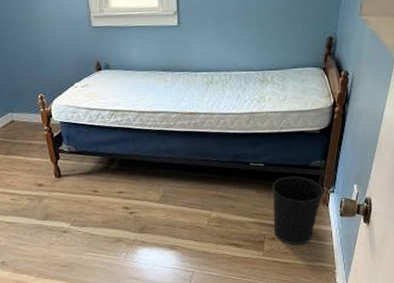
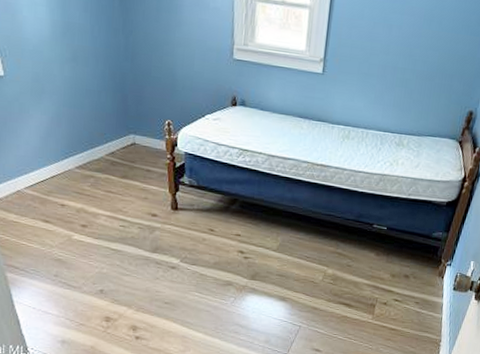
wastebasket: present [272,176,324,245] -> none [387,243,442,313]

